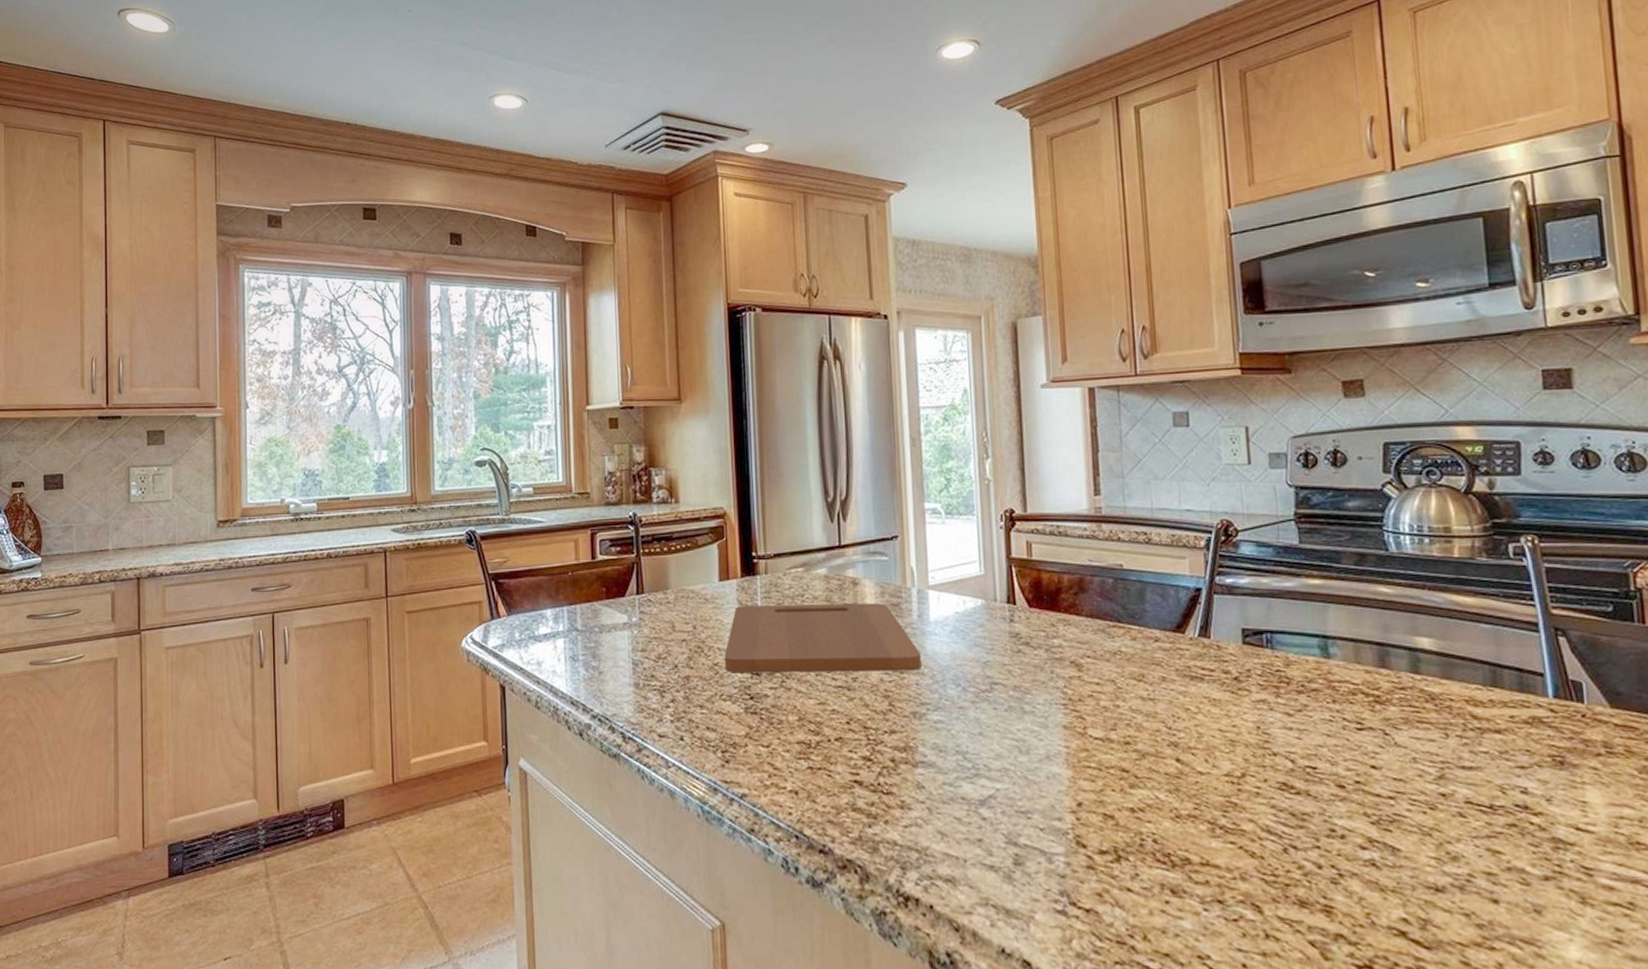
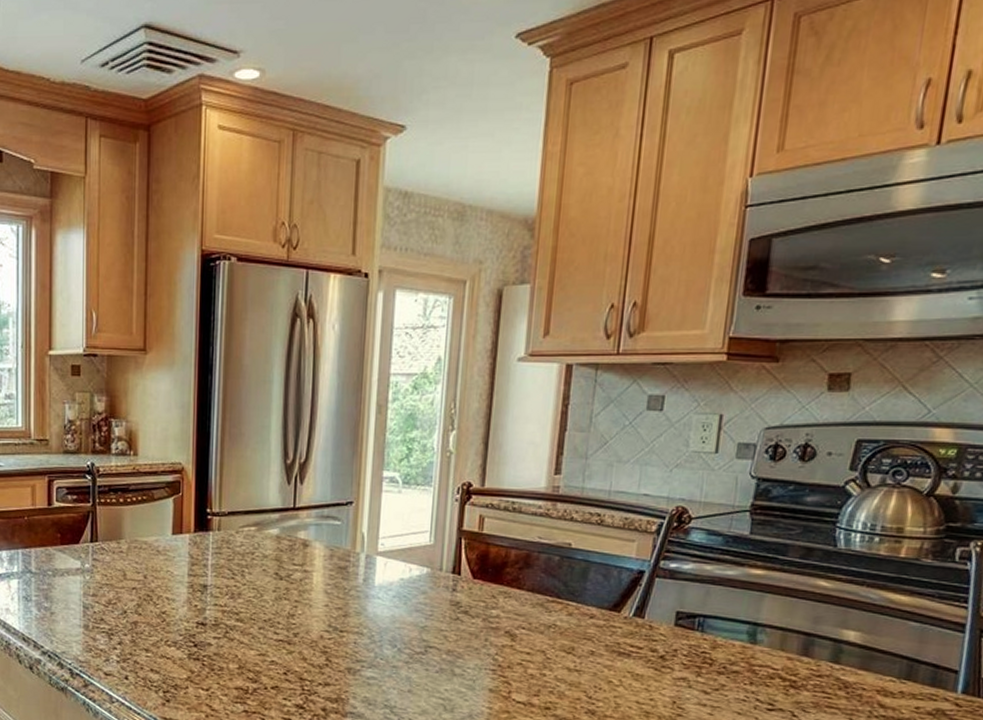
cutting board: present [724,603,921,673] -> none [172,559,362,631]

